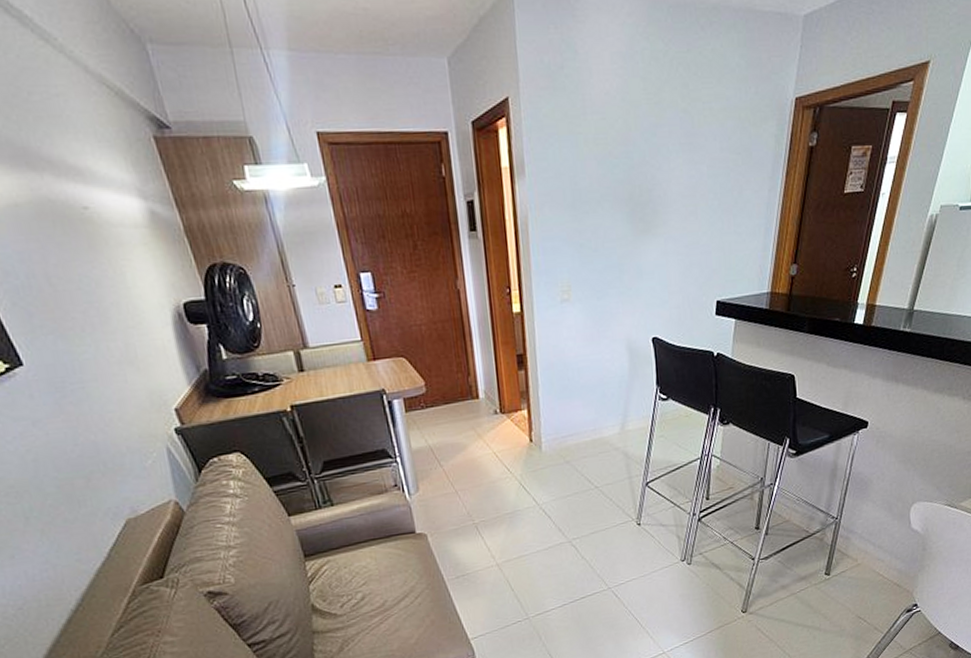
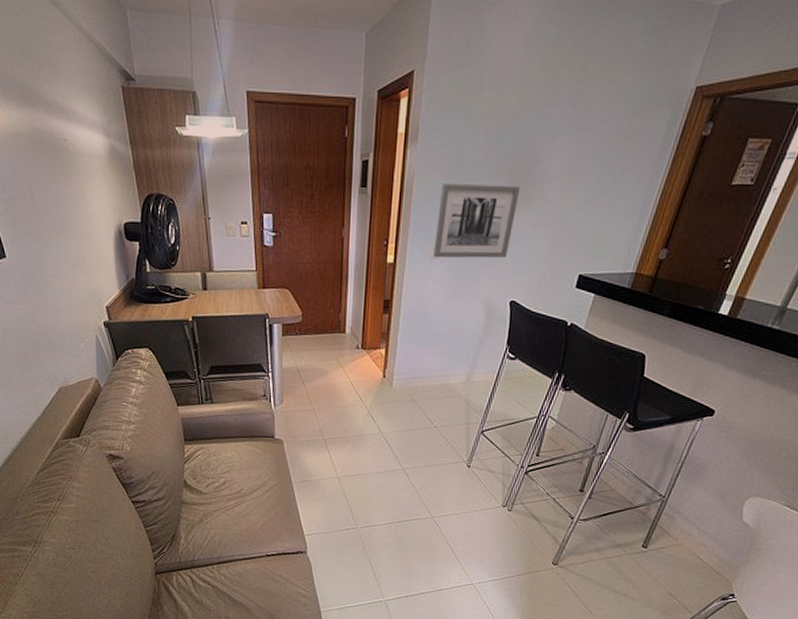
wall art: none [559,214,643,301] -> present [433,184,521,258]

